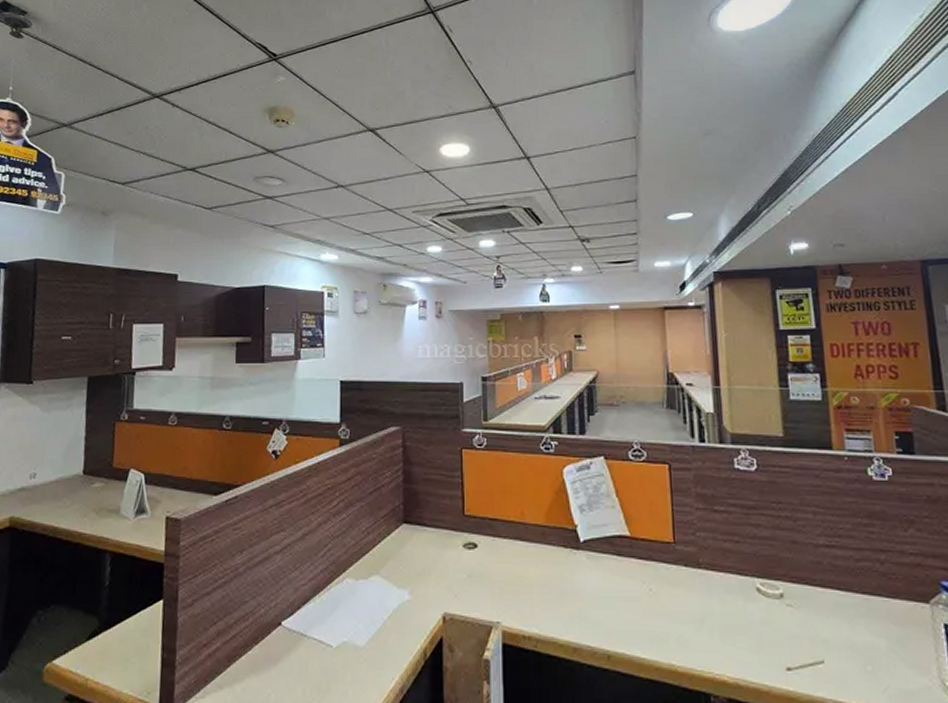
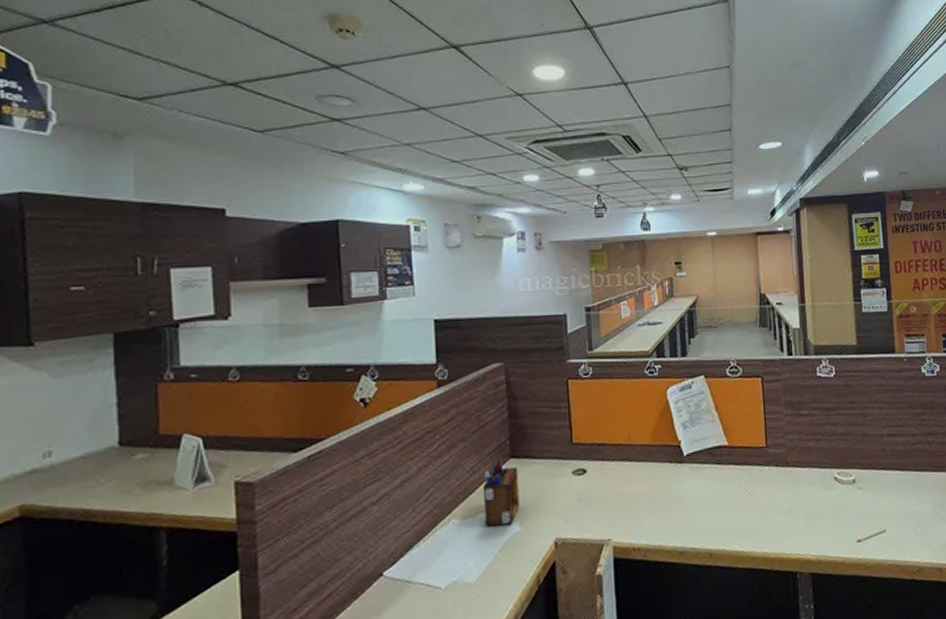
desk organizer: none [376,520,410,591] -> present [482,456,520,527]

